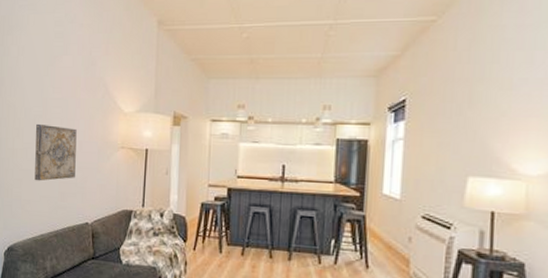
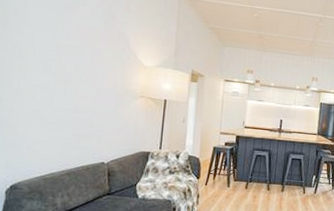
wall art: present [34,123,77,181] -> none [44,67,94,123]

